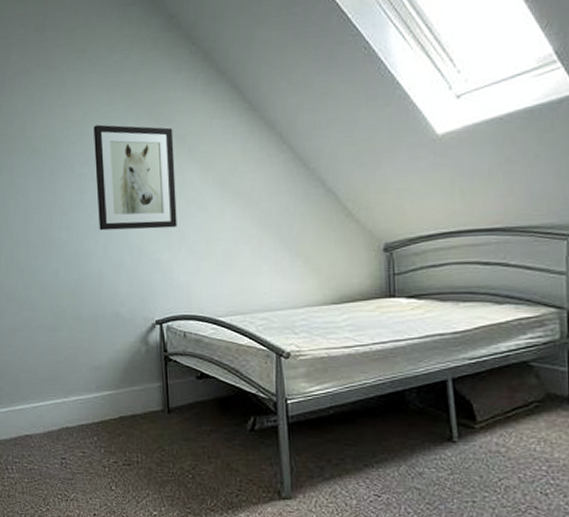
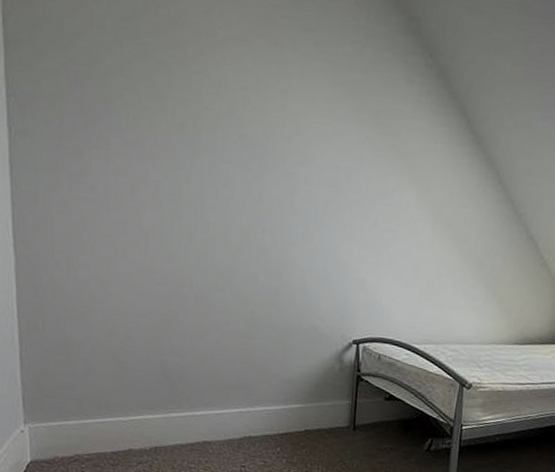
wall art: present [93,124,177,231] -> none [306,122,397,249]

